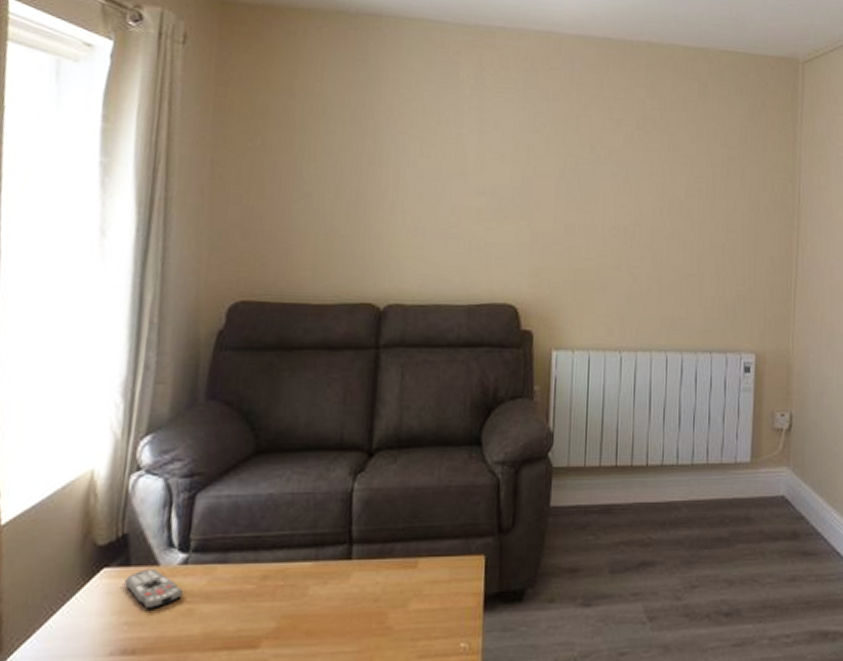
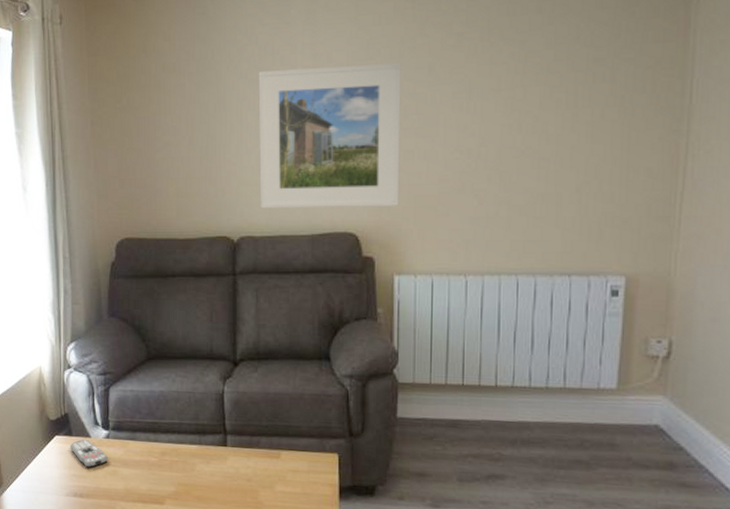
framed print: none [413,129,566,279] -> present [258,62,401,209]

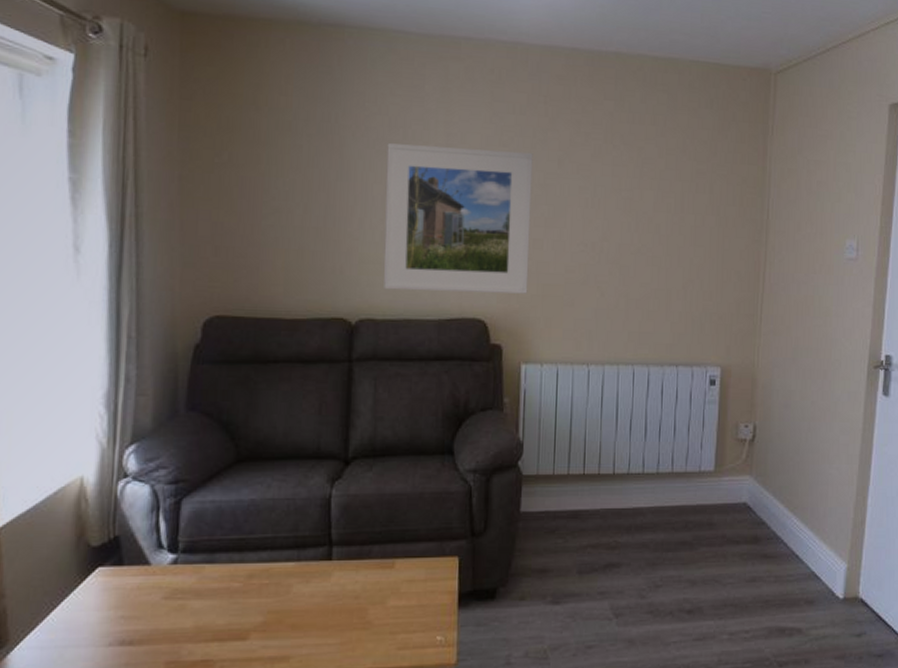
remote control: present [70,439,109,468] -> none [119,568,175,604]

